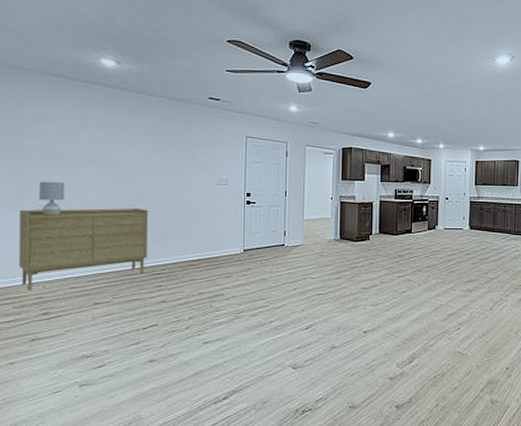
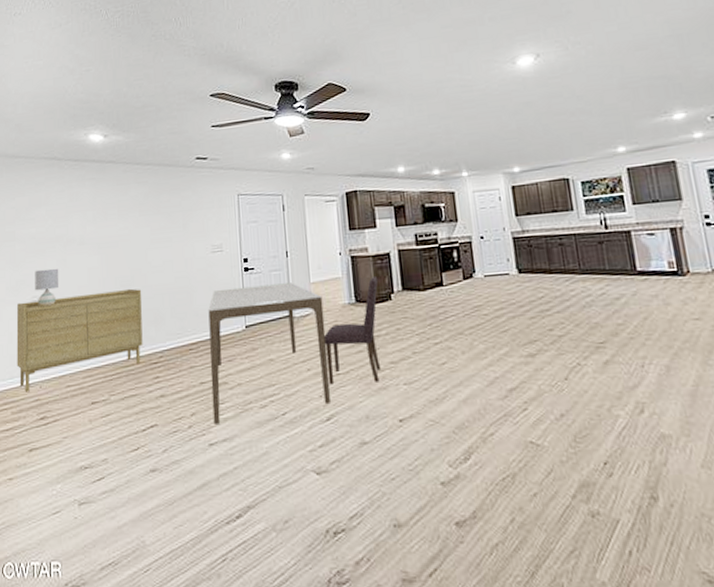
dining table: none [209,217,313,327] -> present [208,283,330,424]
dining chair: none [310,220,361,302] -> present [324,277,382,385]

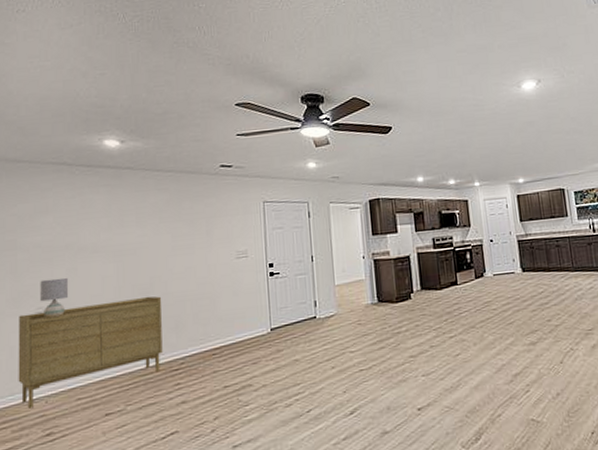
dining table: present [208,283,330,424] -> none [232,286,354,426]
dining chair: present [324,277,382,385] -> none [348,278,402,381]

